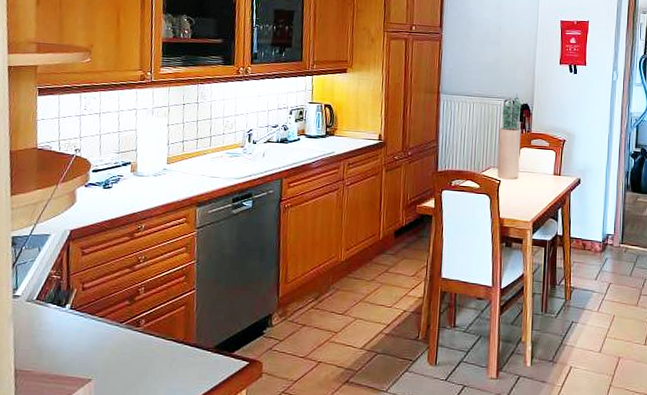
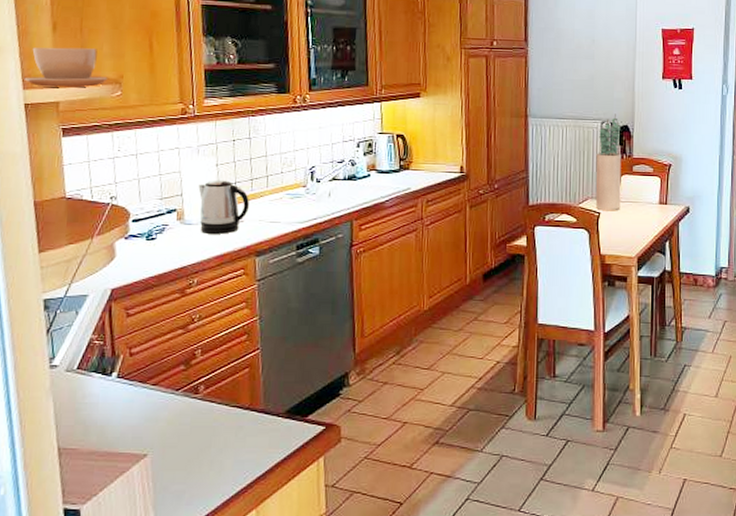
cup: none [9,18,81,54] -> present [24,47,109,88]
kettle: none [150,138,195,186] -> present [198,180,250,234]

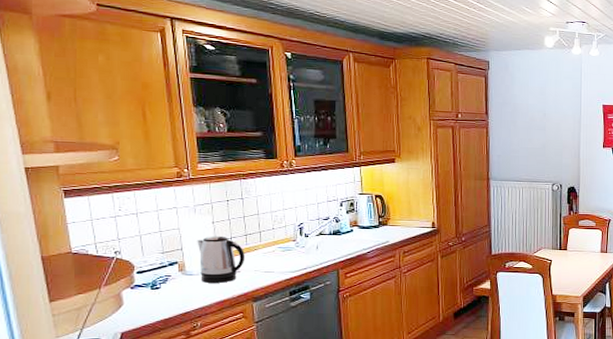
cup: present [24,47,109,88] -> none [22,115,106,153]
vase: present [595,114,622,211] -> none [548,177,569,259]

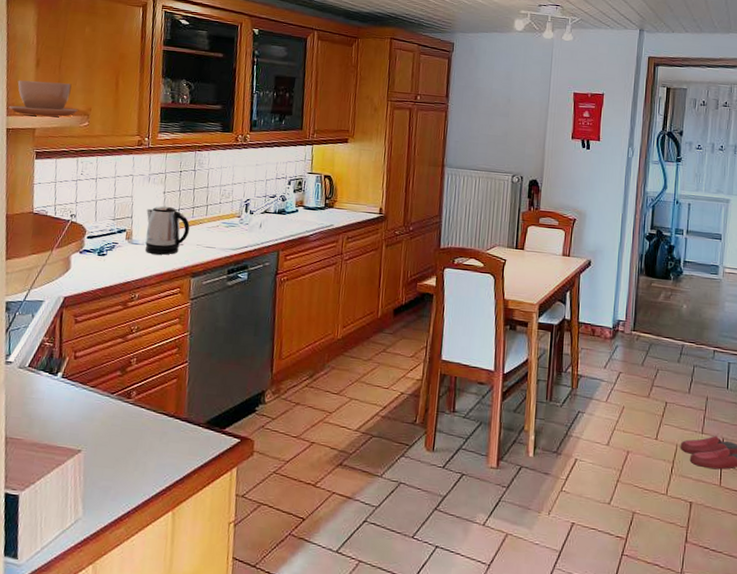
cup: none [22,115,106,153] -> present [8,80,79,117]

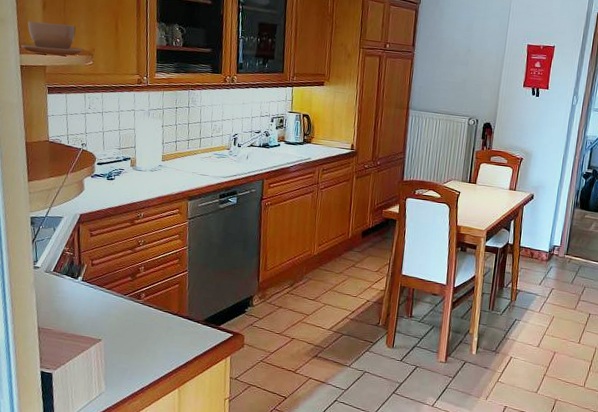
kettle: present [144,205,190,255] -> none [147,138,186,181]

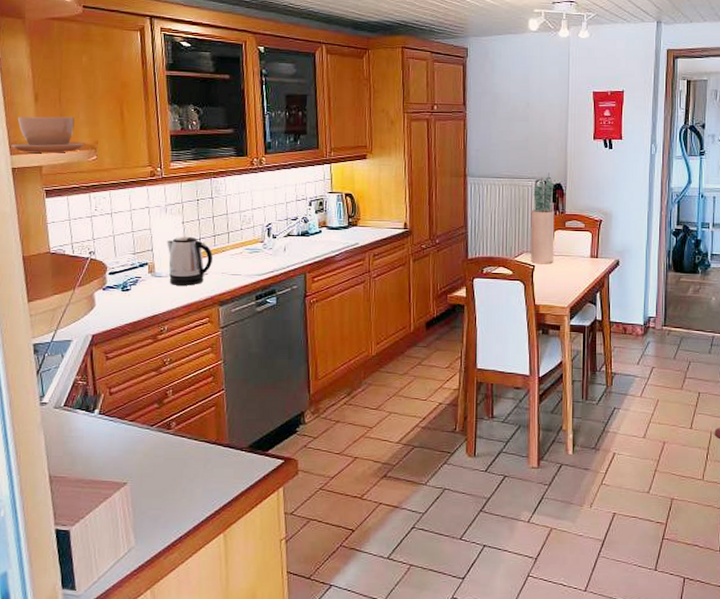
kettle: none [147,138,186,181] -> present [167,236,213,286]
vase: none [457,112,485,192] -> present [530,173,555,264]

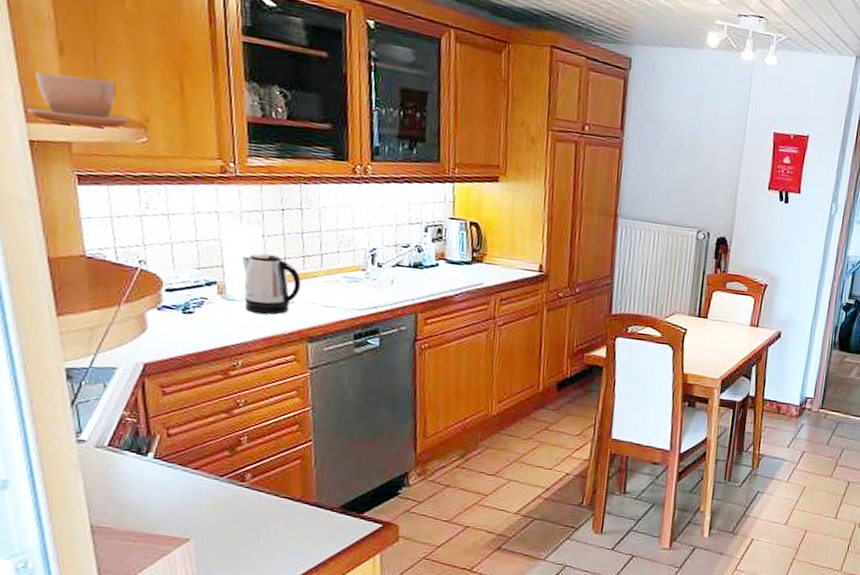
vase: present [530,173,555,264] -> none [683,223,718,329]

